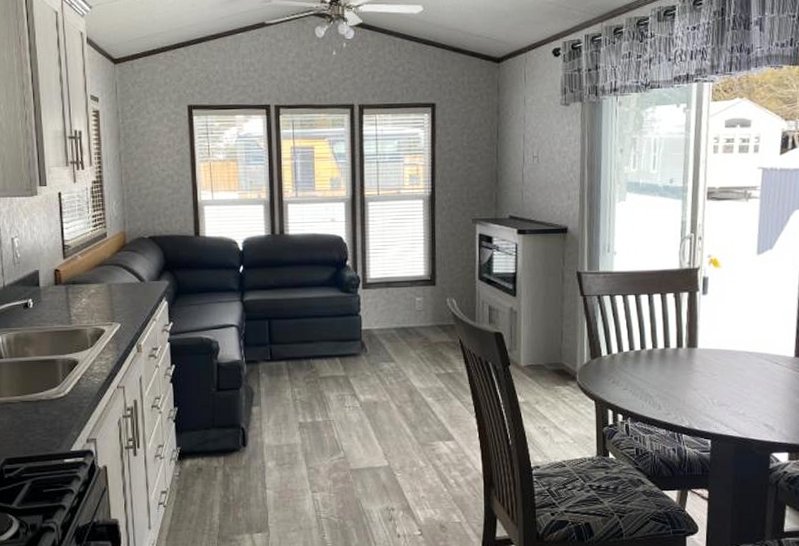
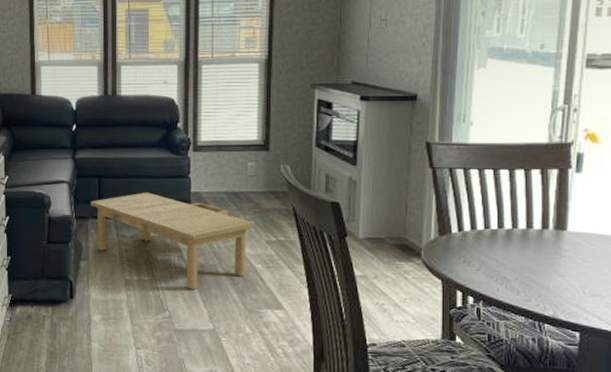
coffee table: none [261,332,424,428] -> present [91,192,254,290]

